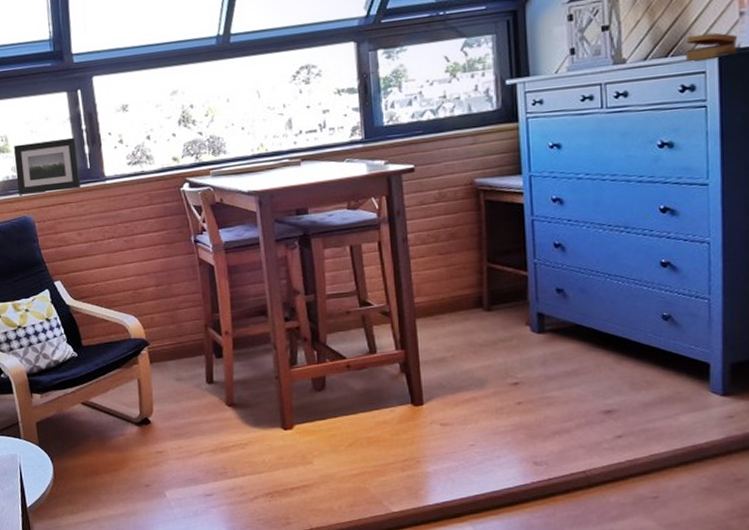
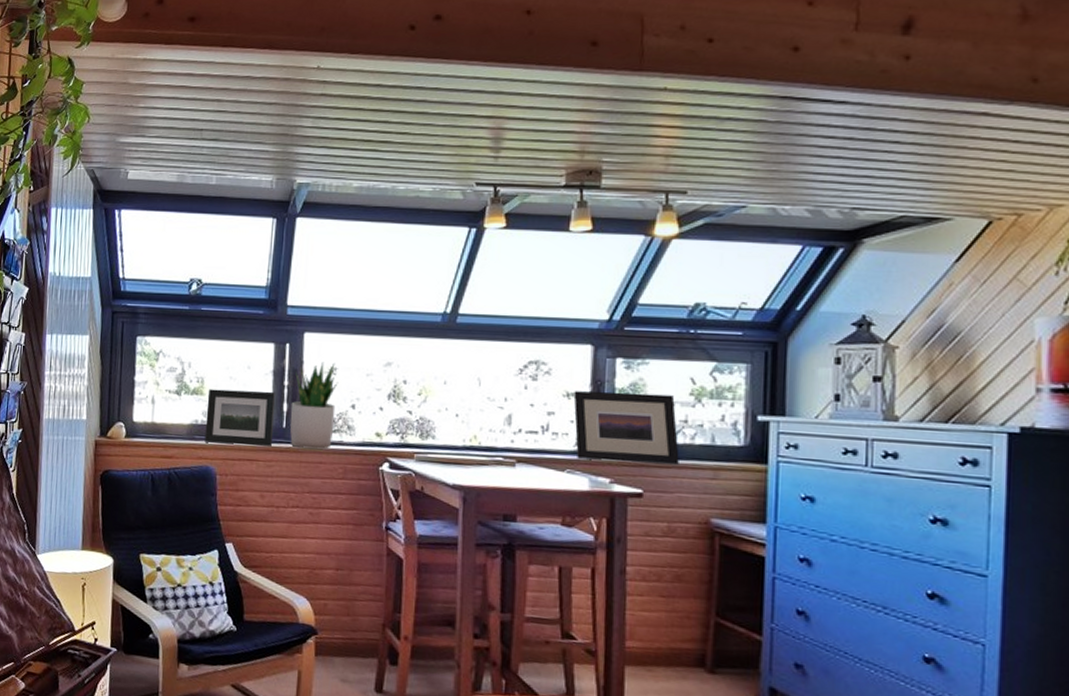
planter: none [91,100,135,185] -> present [289,362,339,450]
picture frame: none [343,75,443,147] -> present [573,391,679,465]
jewelry box: present [684,32,738,61] -> none [968,404,1033,435]

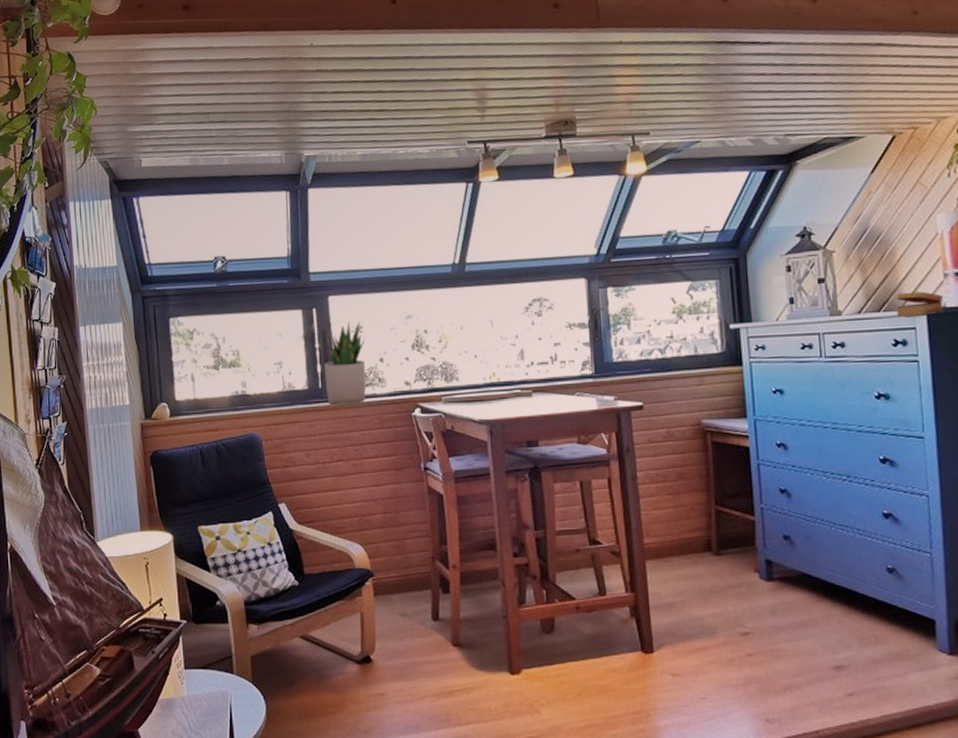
picture frame: present [204,389,275,447] -> none [244,355,311,411]
picture frame: present [573,391,679,465] -> none [574,315,670,382]
jewelry box: none [968,404,1033,435] -> present [895,291,944,317]

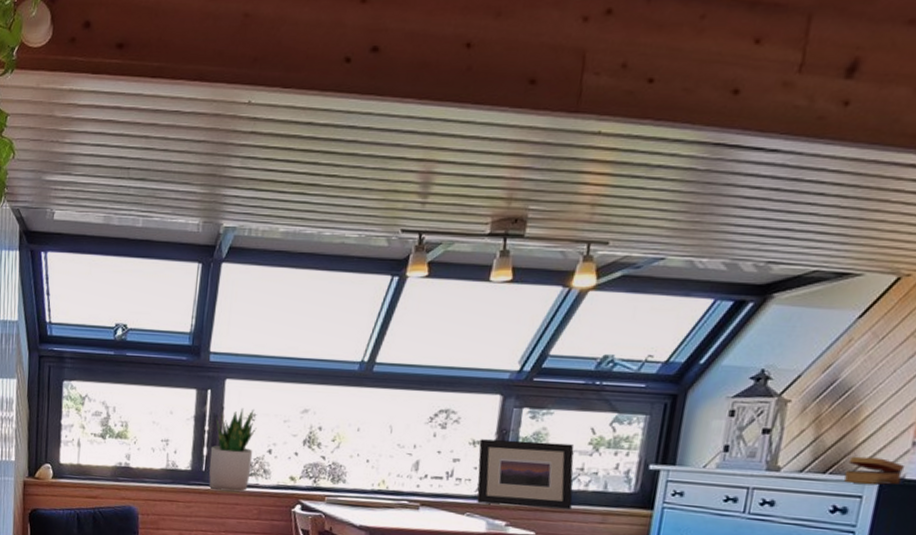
picture frame: none [574,315,670,382] -> present [477,439,574,510]

